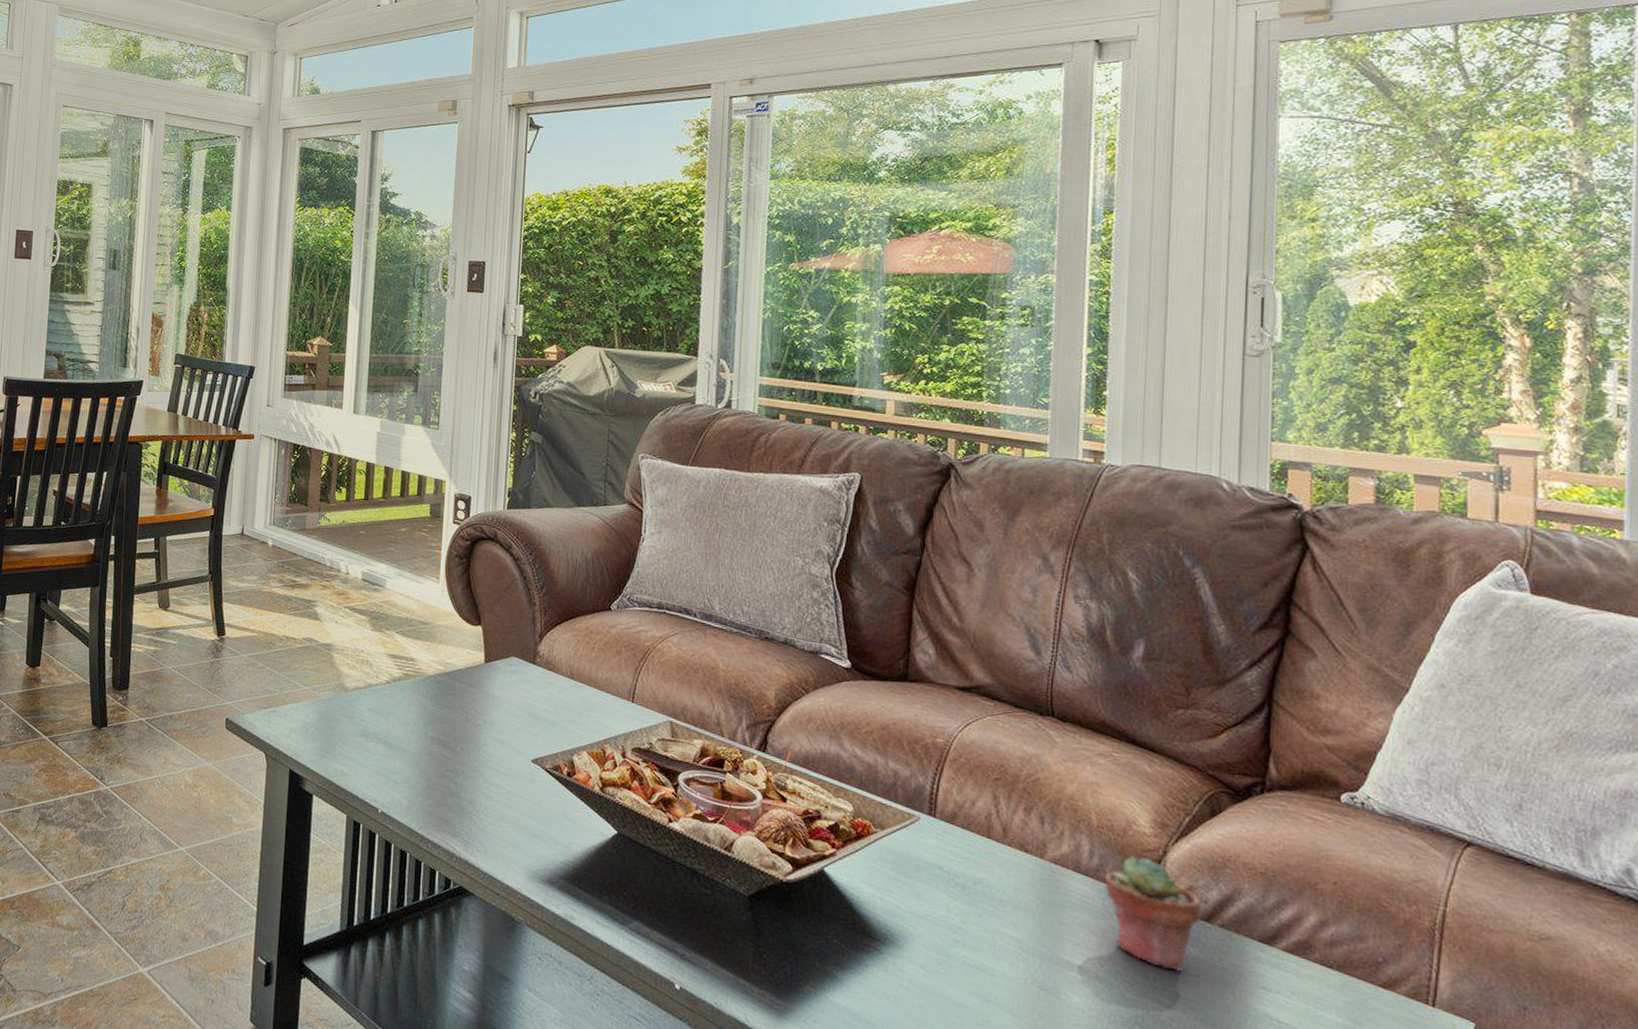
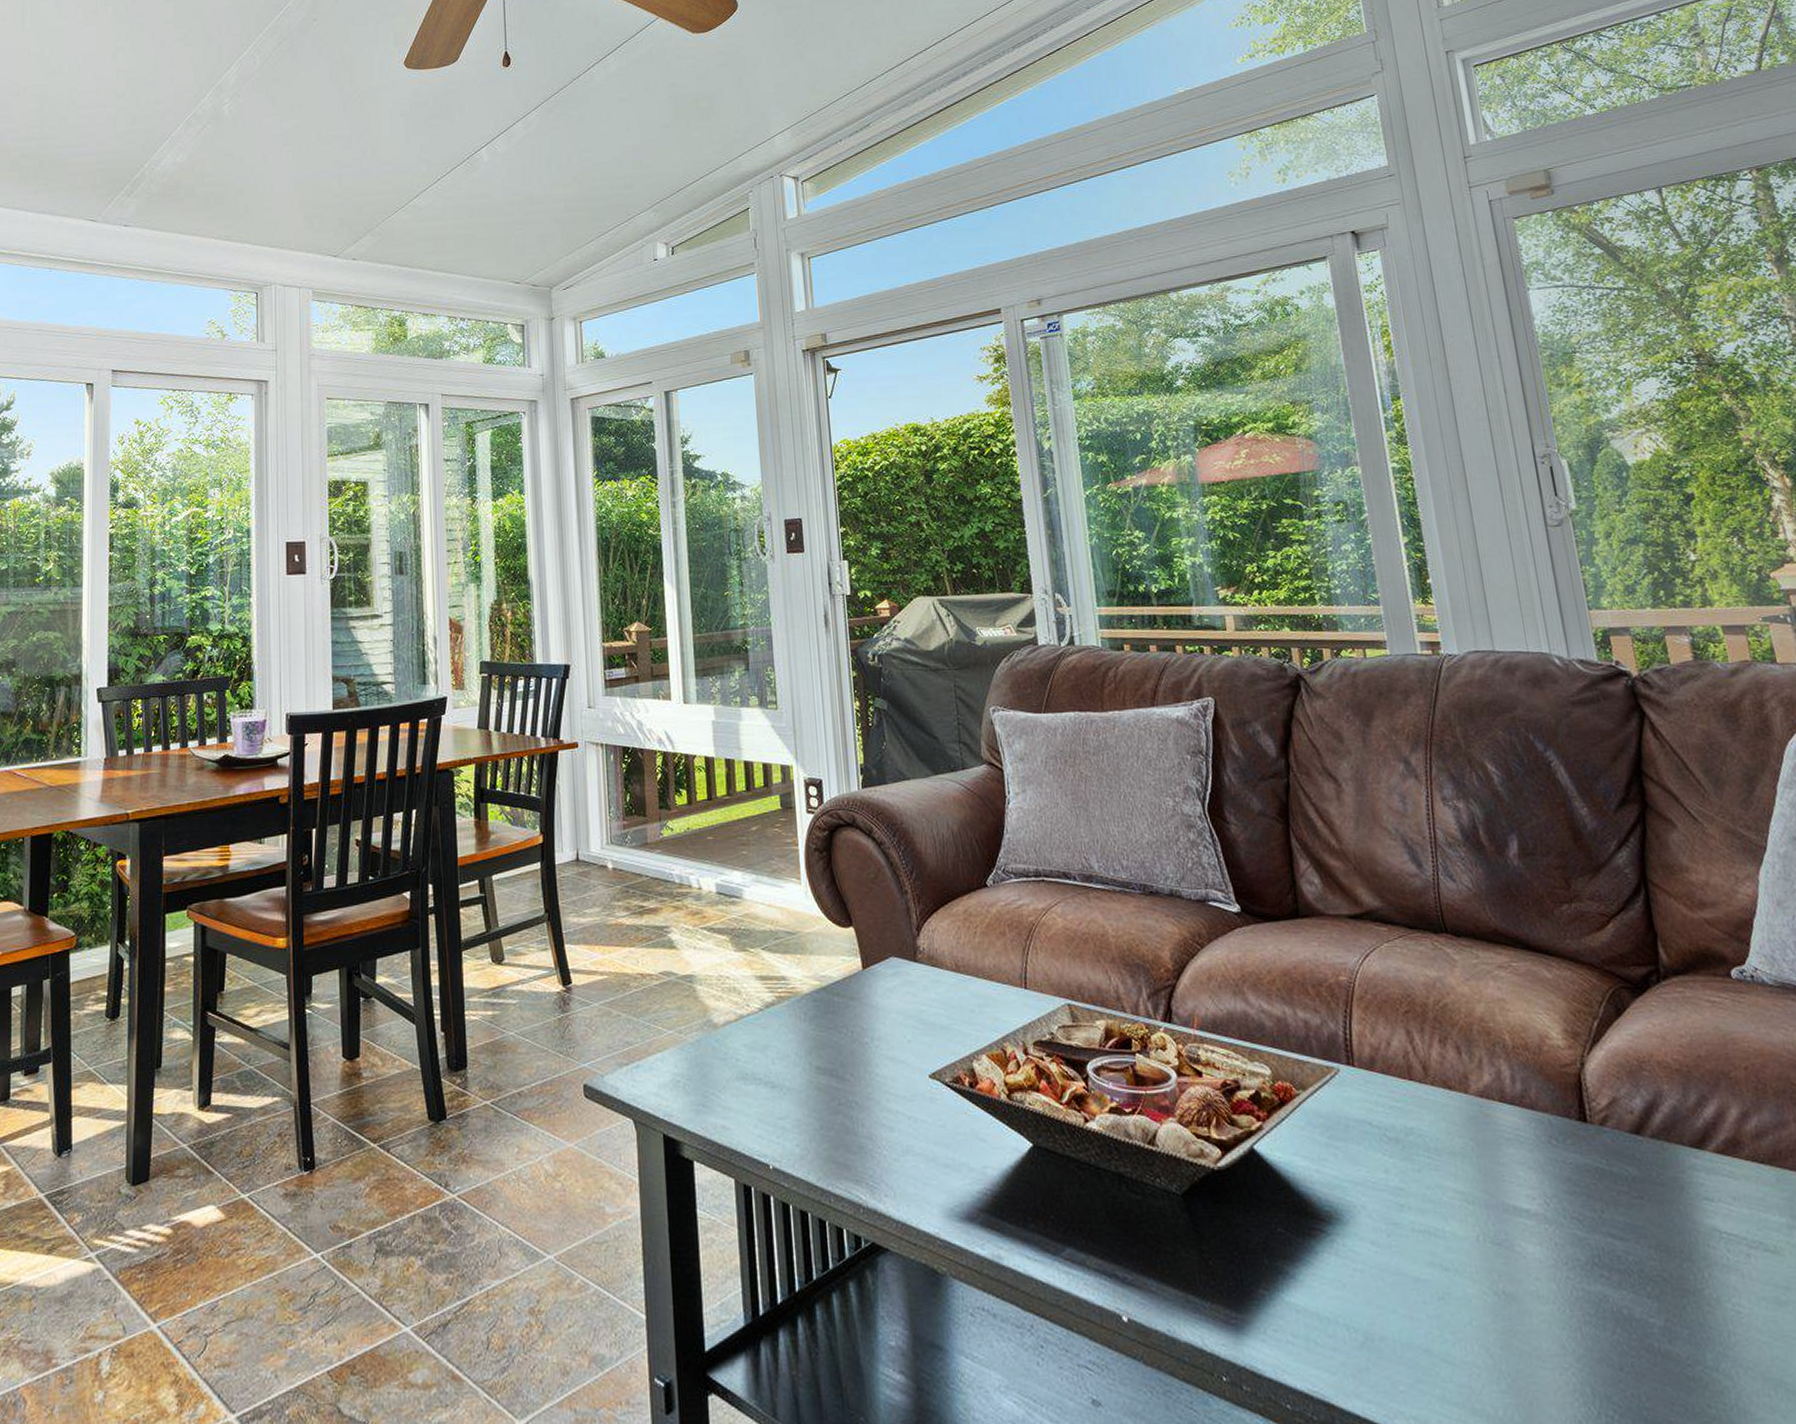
potted succulent: present [1105,856,1201,972] -> none [1531,1074,1631,1196]

